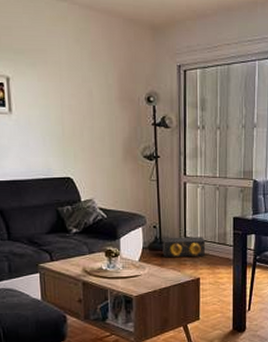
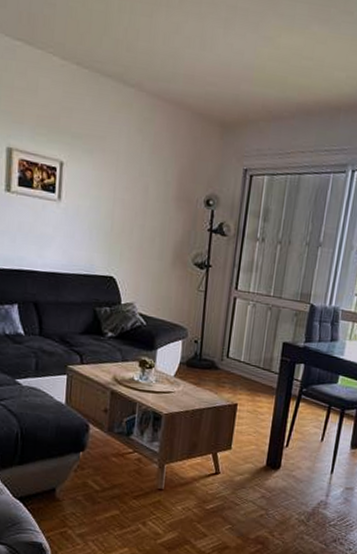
speaker: present [162,236,206,258] -> none [201,354,249,380]

